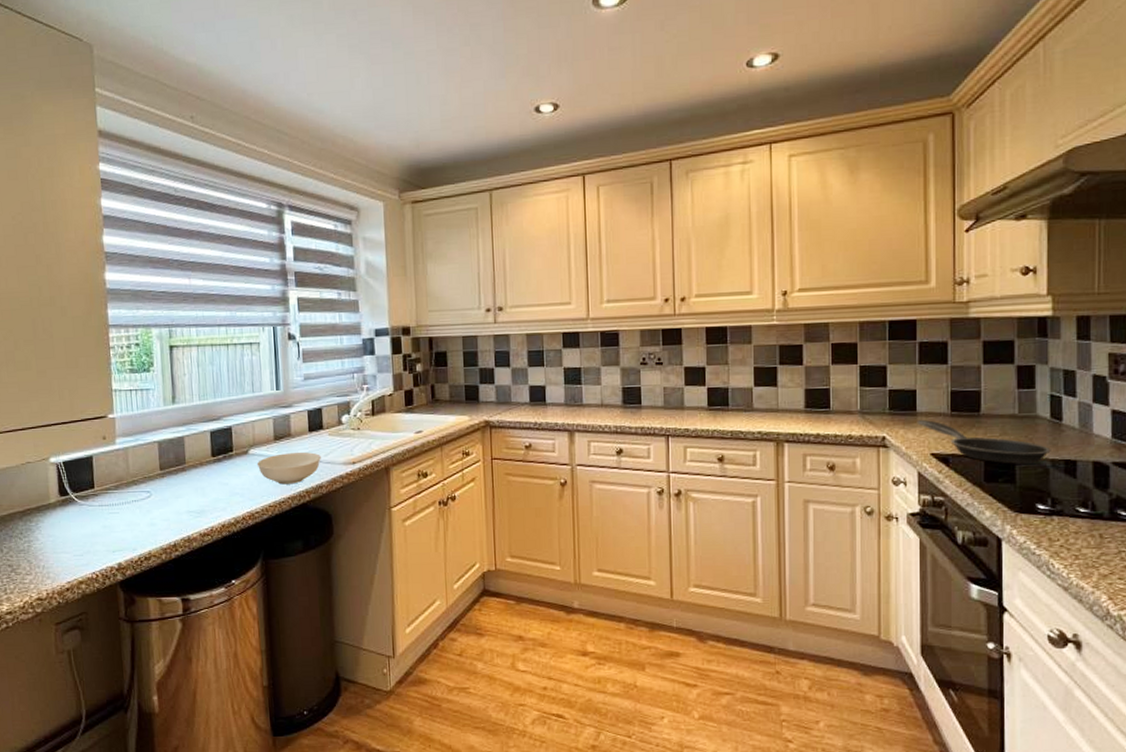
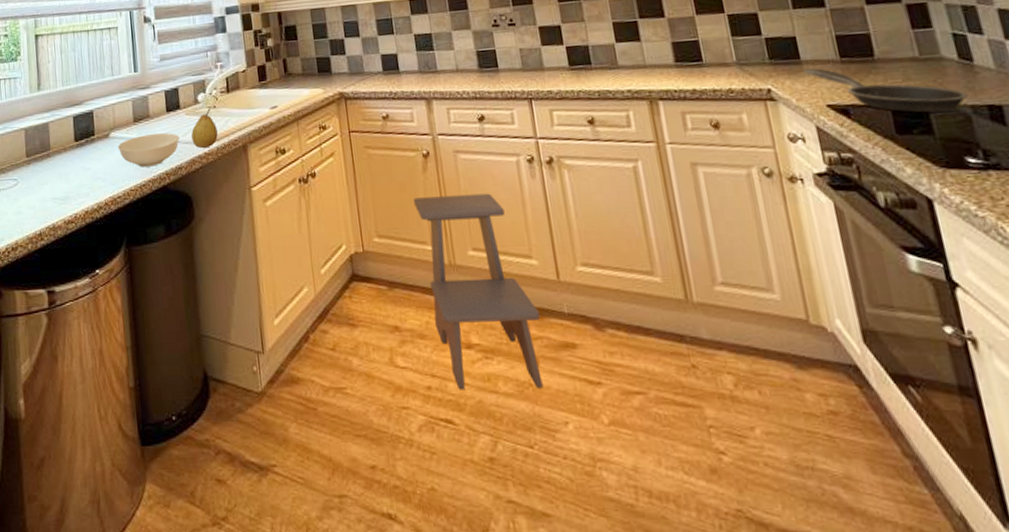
fruit: none [334,430,360,469] -> present [191,108,218,149]
step stool: none [547,521,651,690] -> present [413,193,543,390]

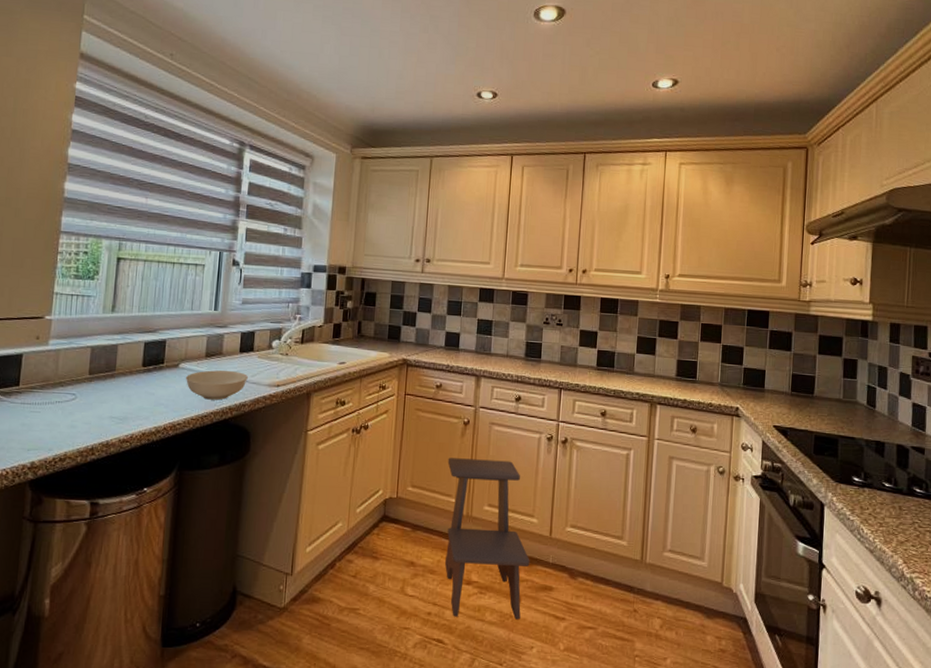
fruit: present [191,108,218,149] -> none [260,355,286,391]
frying pan: present [803,68,969,113] -> none [764,395,866,442]

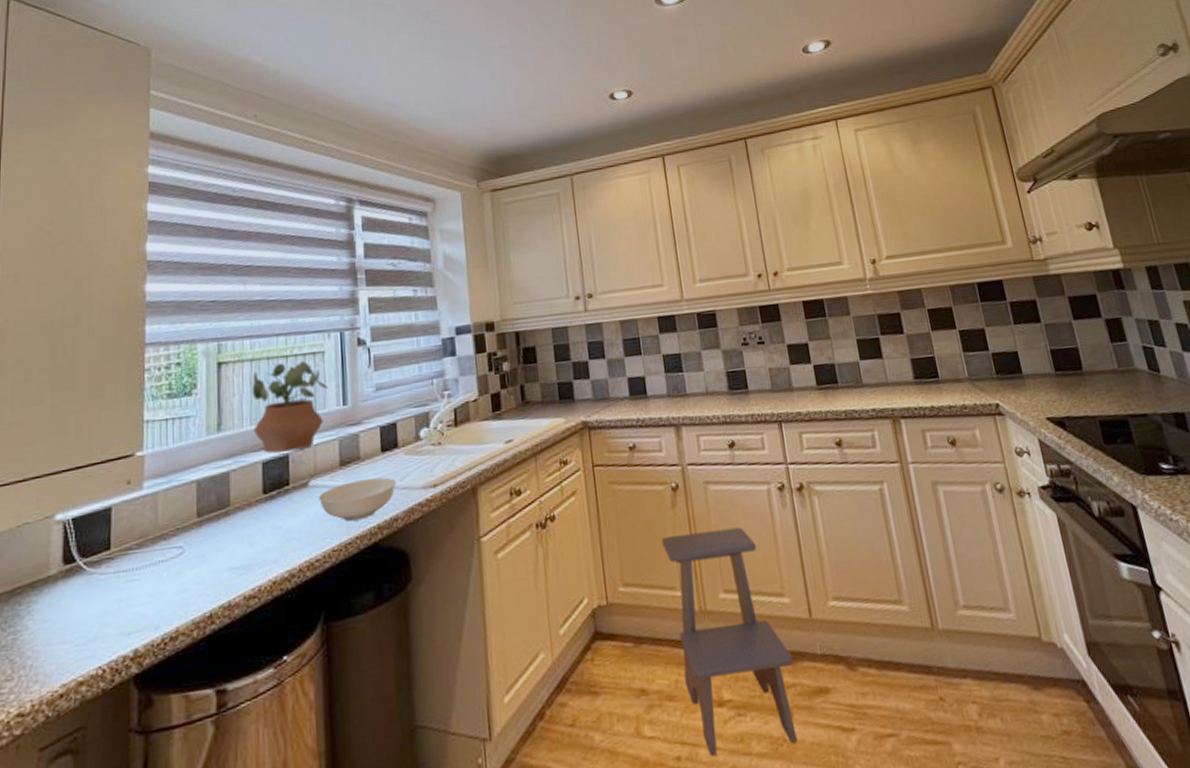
potted plant: none [140,268,205,339] -> present [252,361,329,454]

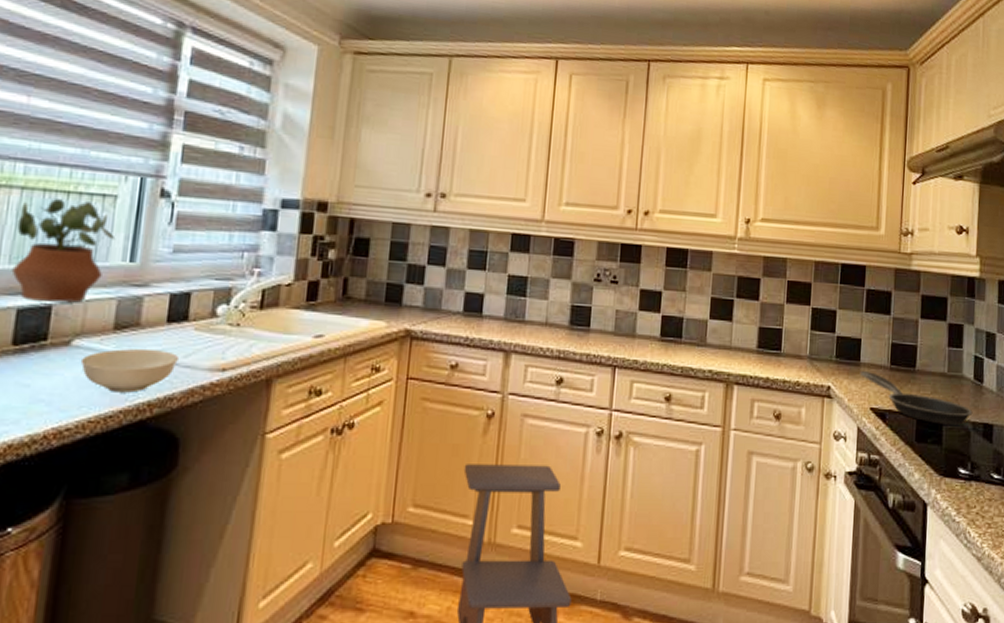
frying pan: none [1025,382,1158,423] -> present [859,370,973,425]

